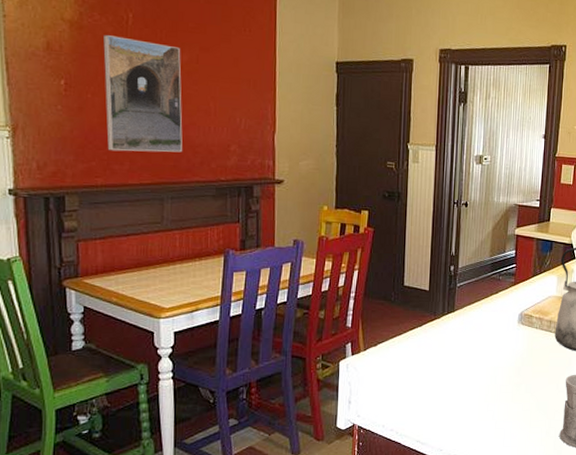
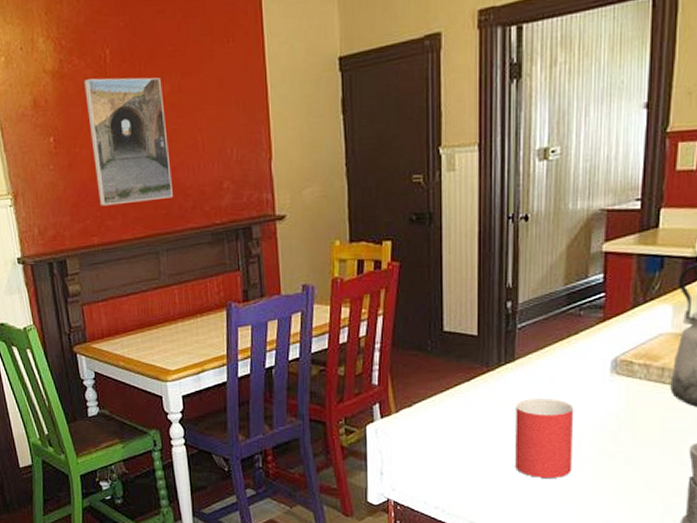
mug: none [452,341,494,403] -> present [515,398,574,478]

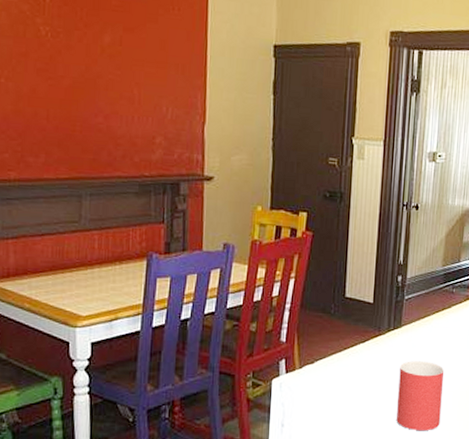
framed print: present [84,77,173,206] -> none [18,13,104,145]

